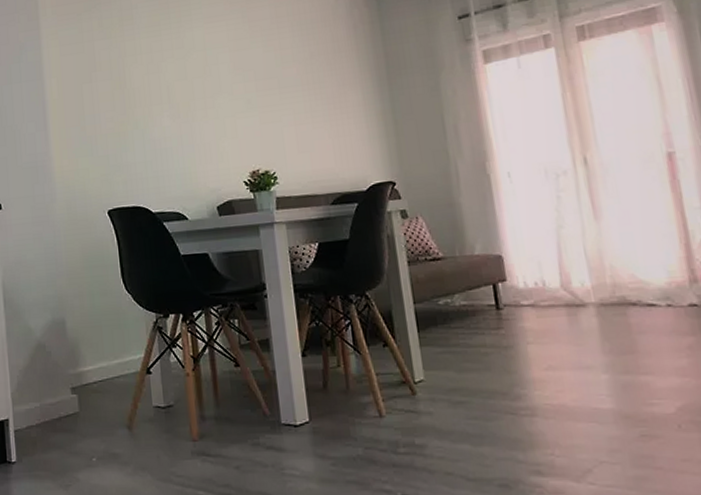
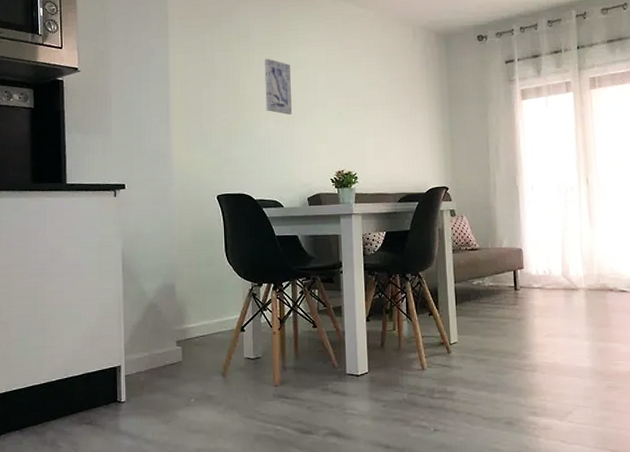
wall art: none [153,42,192,108] -> present [264,58,293,115]

